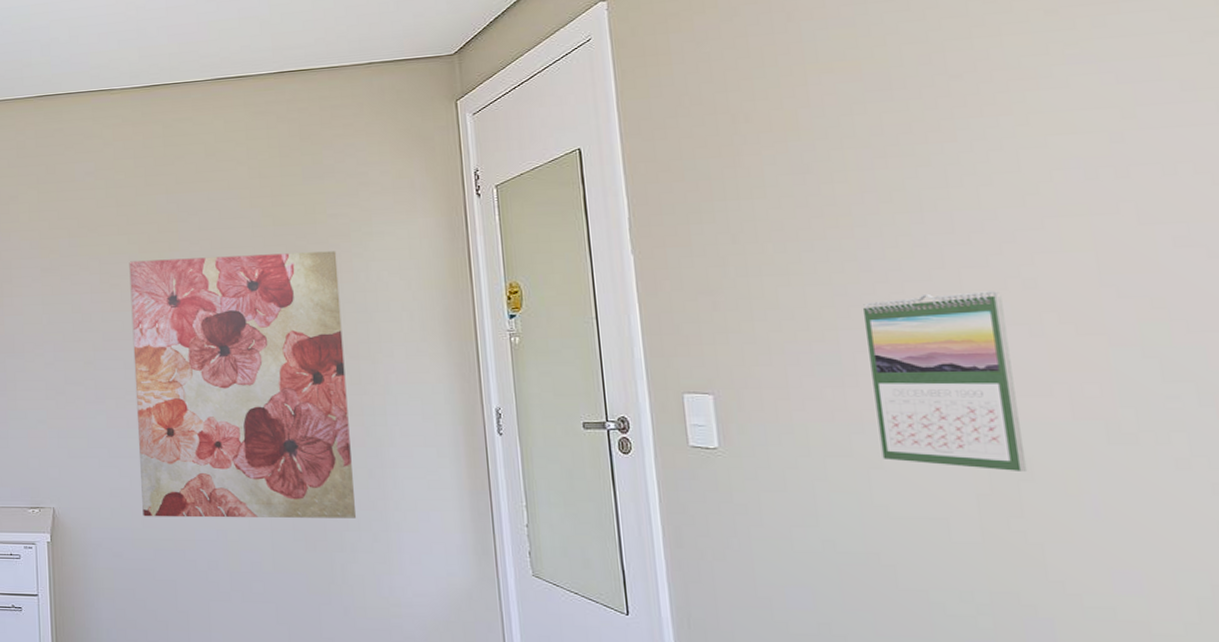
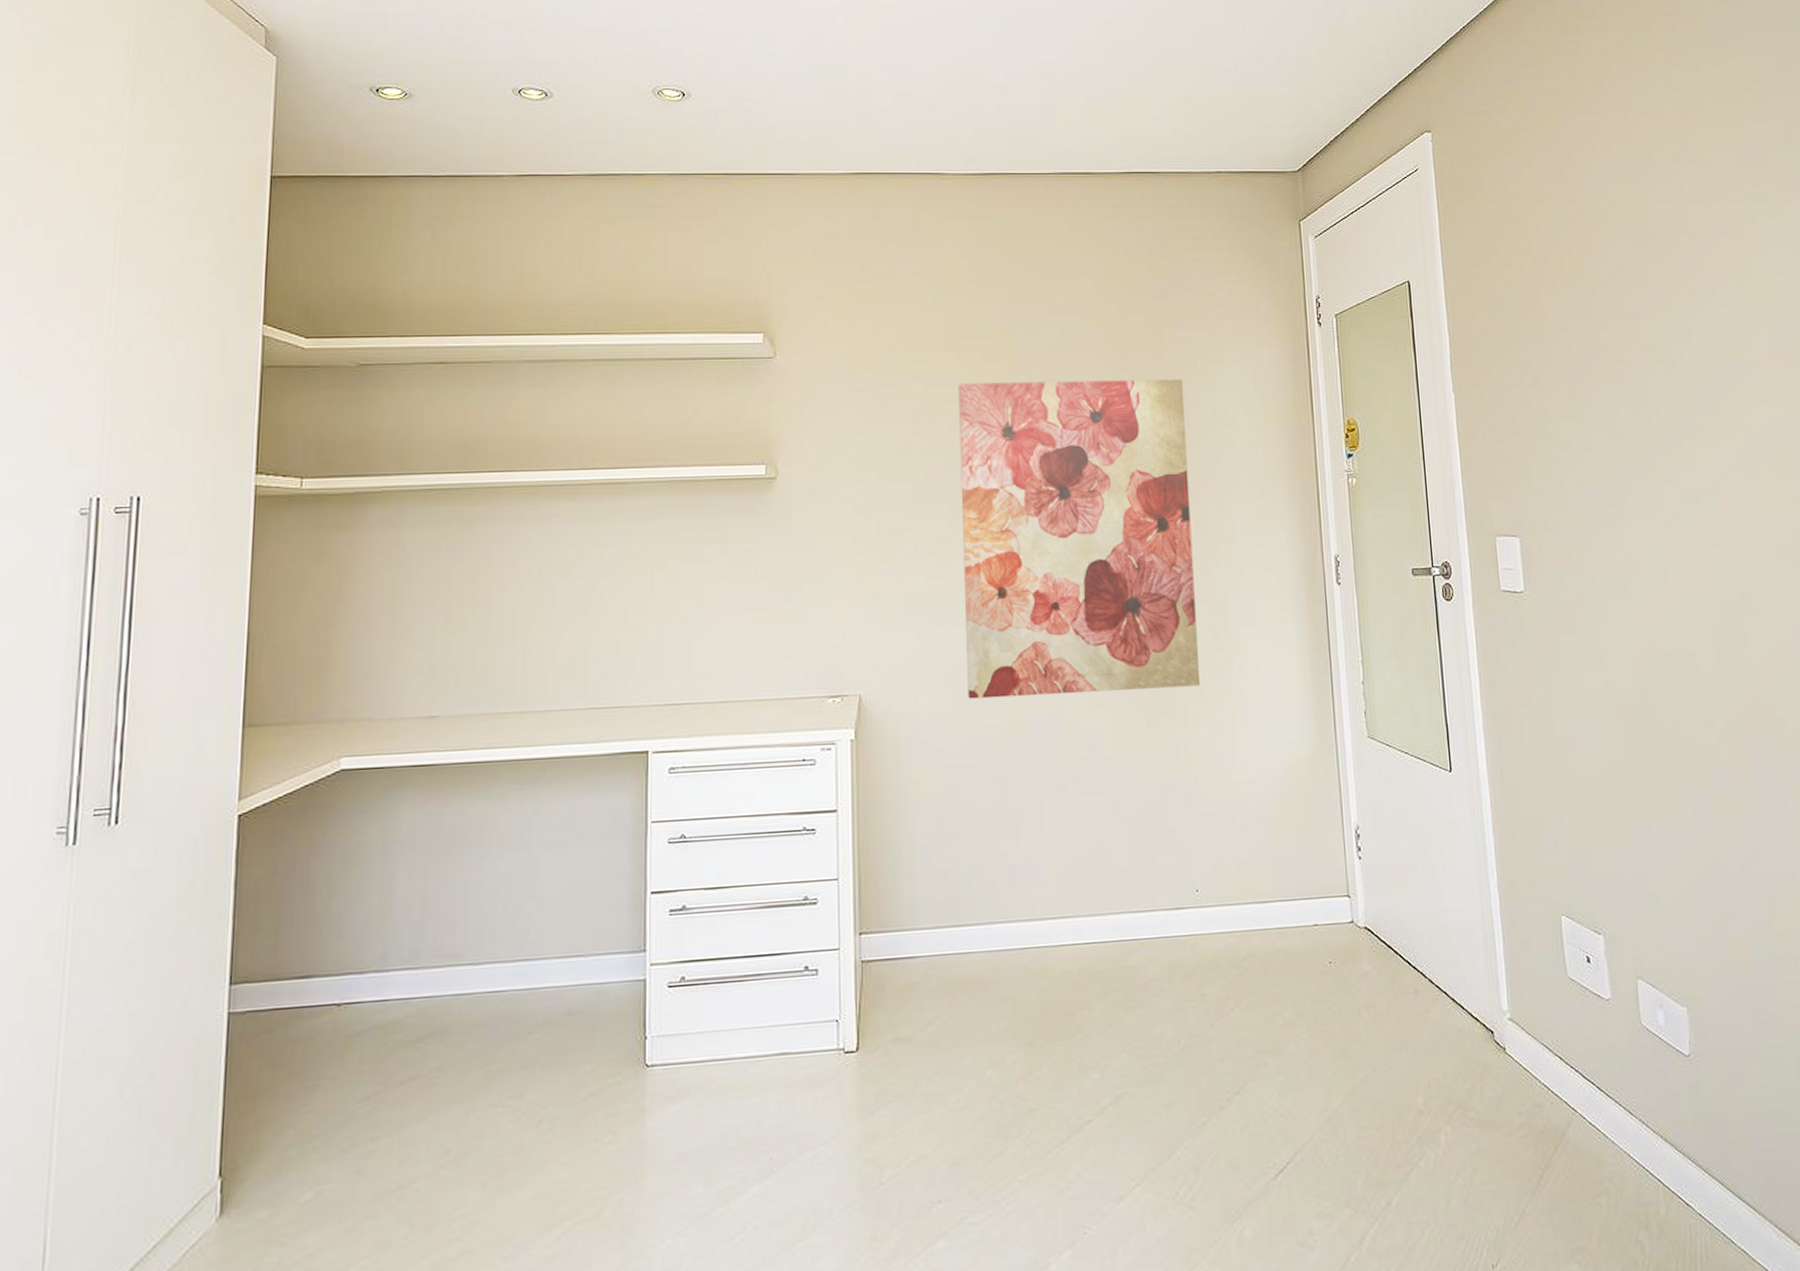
calendar: present [862,291,1028,471] -> none [1632,436,1749,605]

